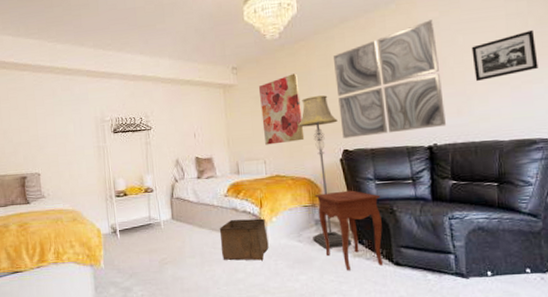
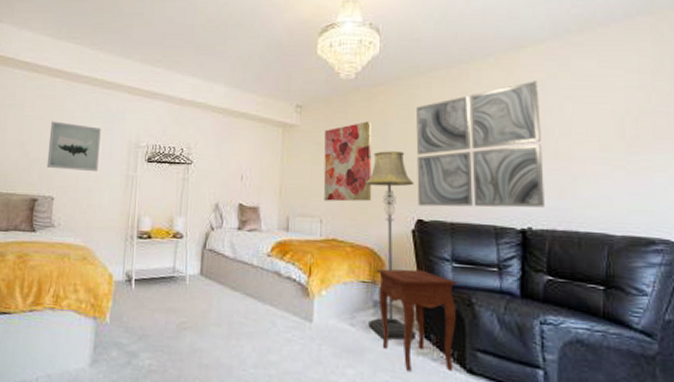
wall art: none [25,109,73,150] -> present [46,121,101,171]
storage bin: present [219,218,269,261] -> none [255,285,314,342]
picture frame: present [471,29,538,82] -> none [582,107,662,160]

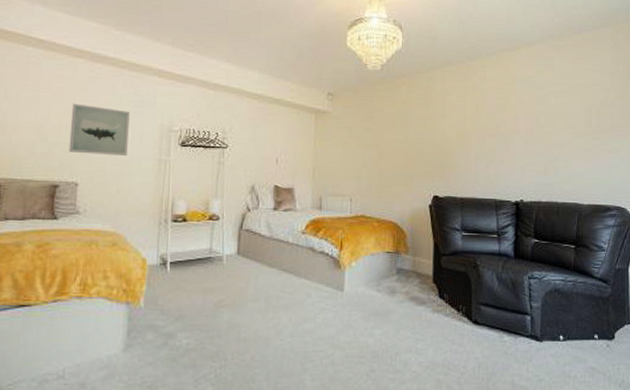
wall art: present [323,121,372,202] -> none [353,109,396,182]
floor lamp: present [365,151,415,340] -> none [389,136,432,301]
side table: present [376,268,458,372] -> none [399,239,466,327]
wall art: present [416,81,544,208] -> none [433,77,533,185]

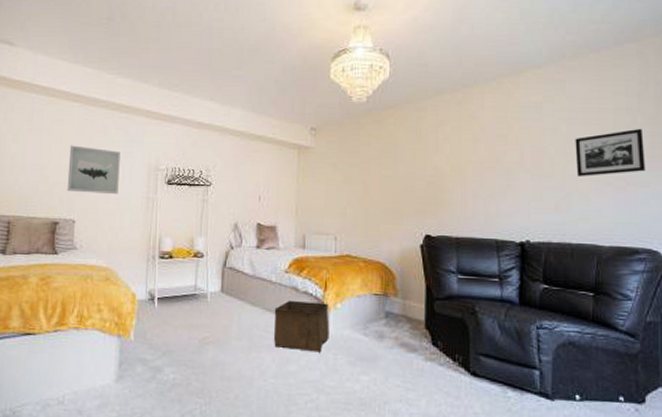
storage bin: none [291,260,345,310] -> present [274,300,330,353]
picture frame: none [561,102,616,144] -> present [575,128,646,177]

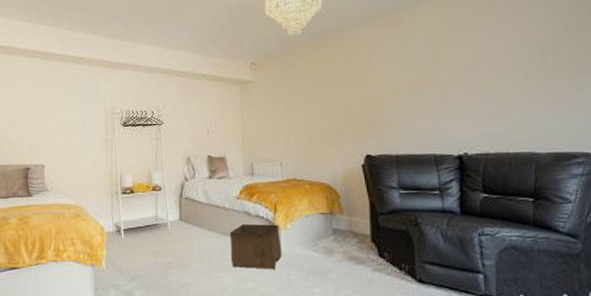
wall art: present [67,145,121,194] -> none [33,97,80,140]
picture frame: present [575,128,646,177] -> none [507,35,580,89]

